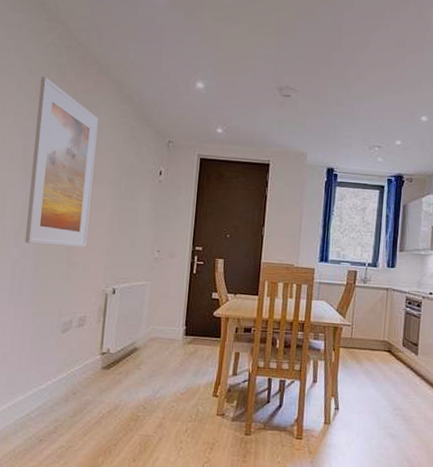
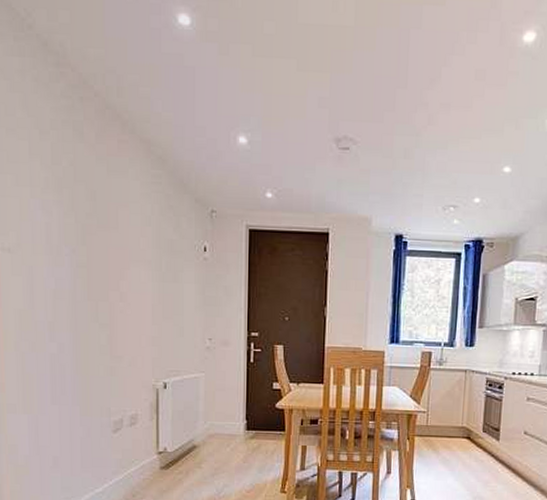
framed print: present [24,77,98,248] -> none [55,138,129,339]

